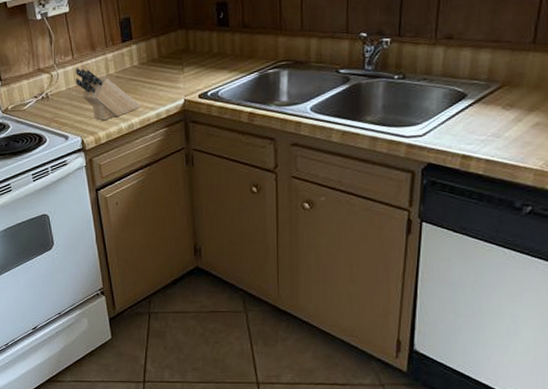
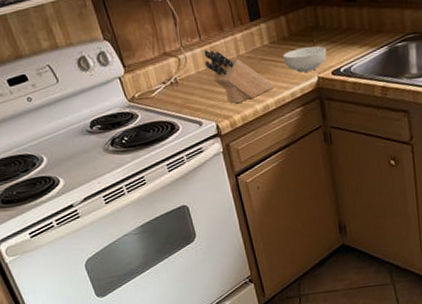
cereal bowl: none [151,69,195,94] -> present [282,46,327,73]

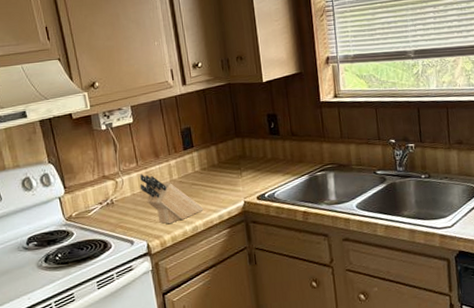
cereal bowl: present [282,46,327,73] -> none [212,173,253,197]

